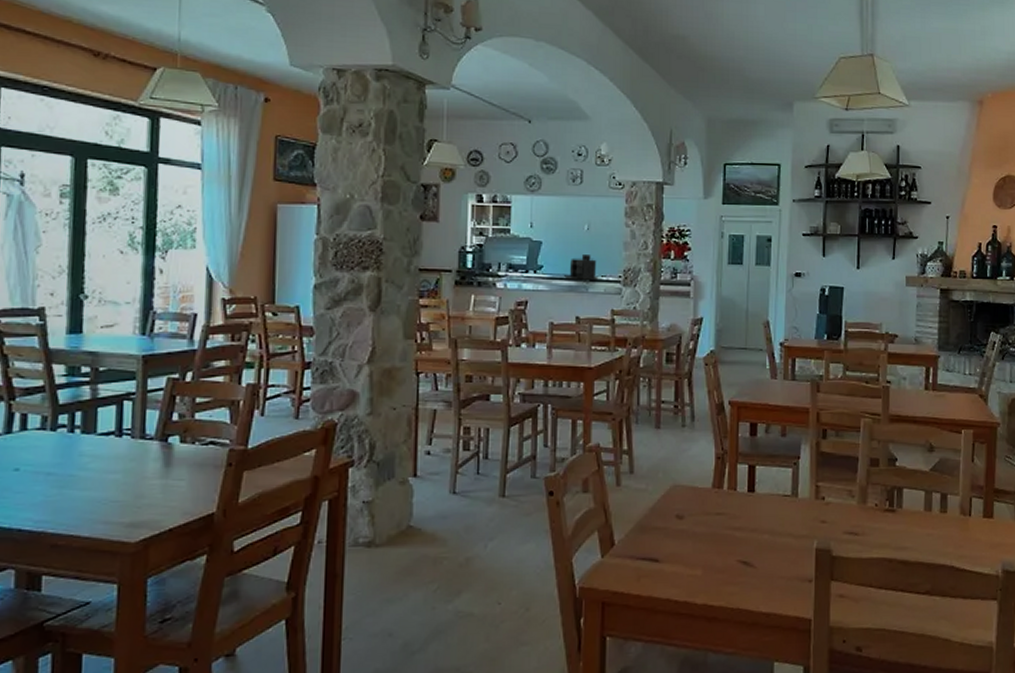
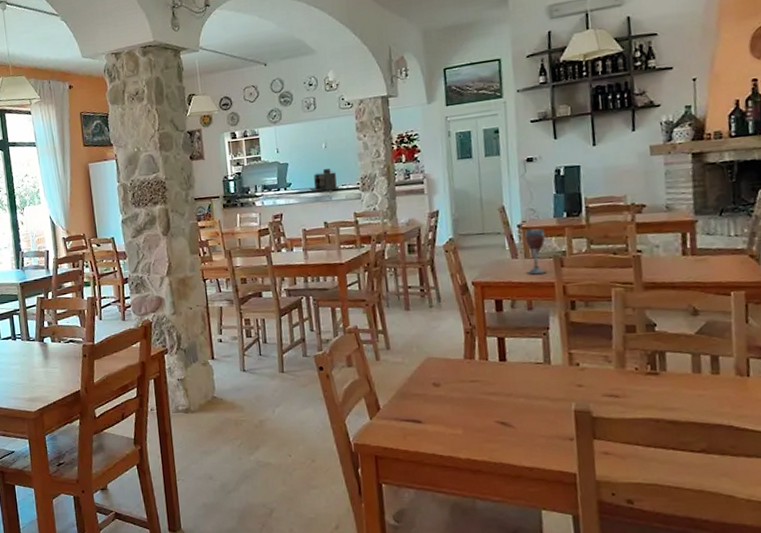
cup: none [784,348,805,398] -> present [524,228,547,275]

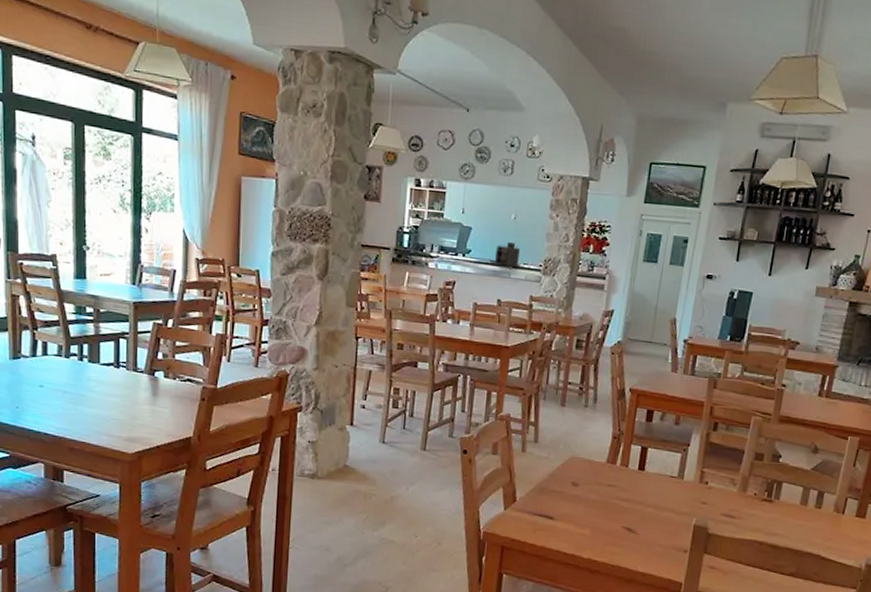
cup: present [524,228,547,275] -> none [681,345,707,392]

